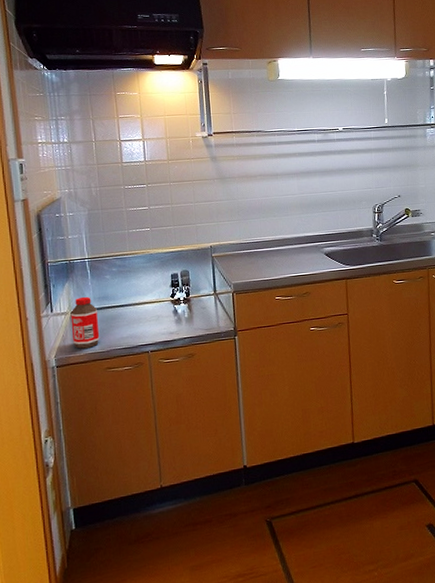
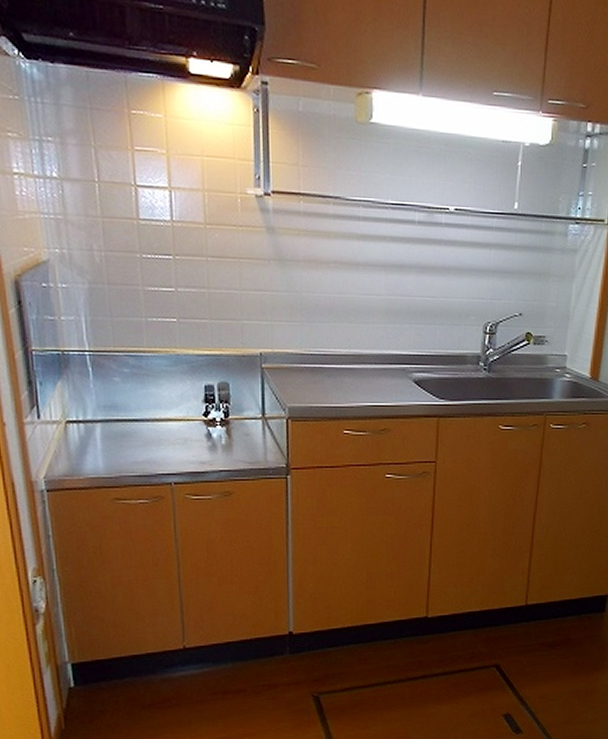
bottle: present [70,296,100,349] -> none [65,402,106,471]

